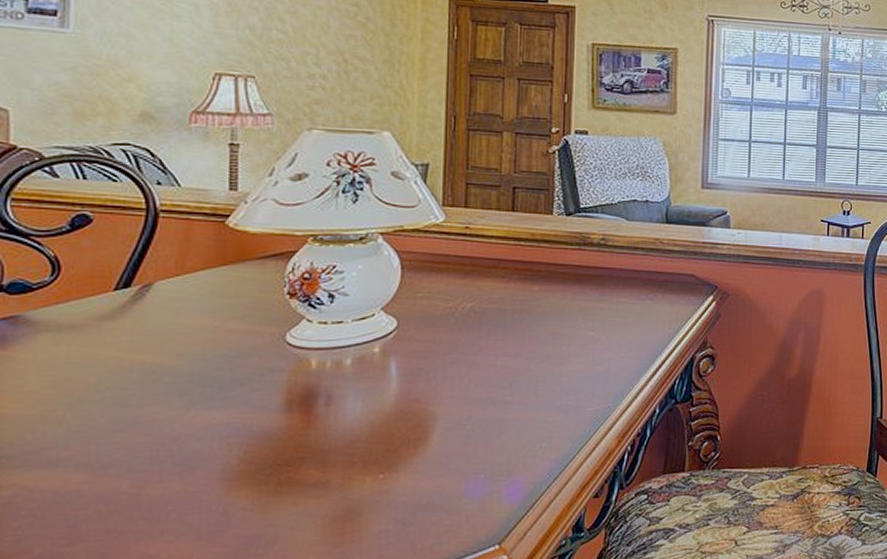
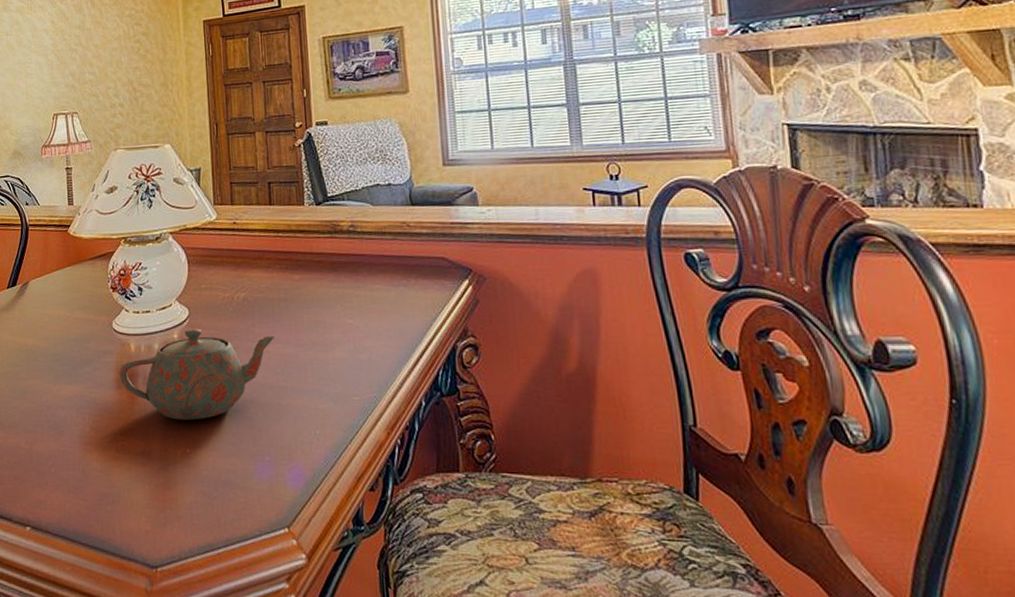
teapot: none [289,341,506,444] -> present [118,328,277,420]

